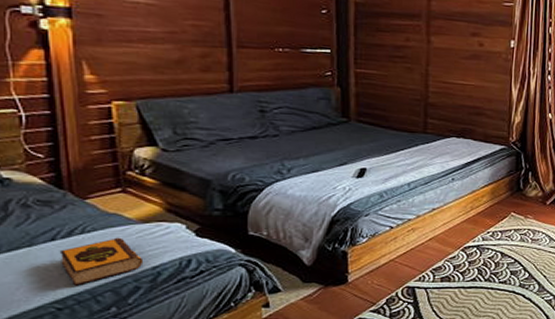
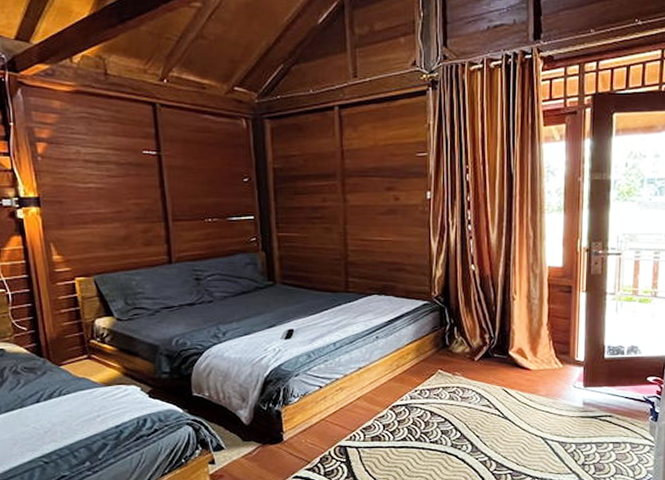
hardback book: present [59,237,144,286] -> none [43,399,109,442]

